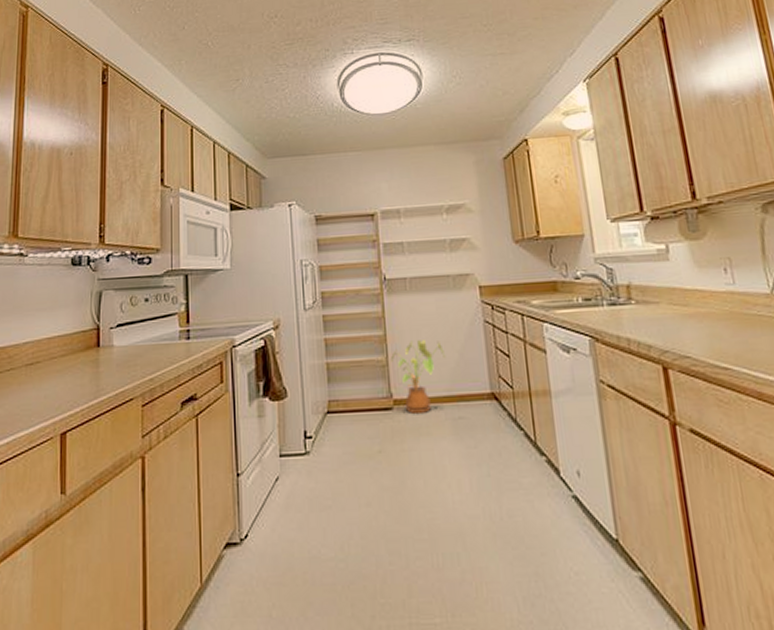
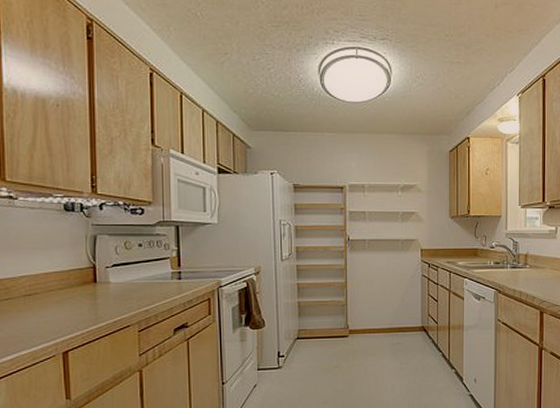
house plant: present [390,340,446,415] -> none [348,287,391,341]

